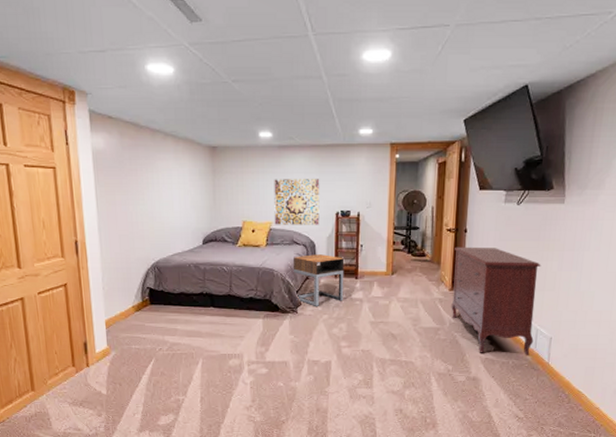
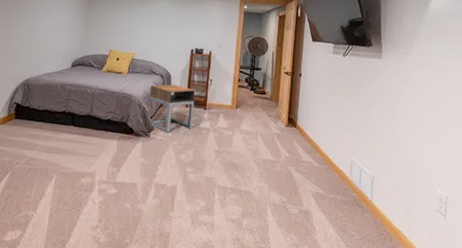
wall art: present [274,179,320,225] -> none [137,16,180,59]
dresser: present [451,247,541,355] -> none [286,88,364,193]

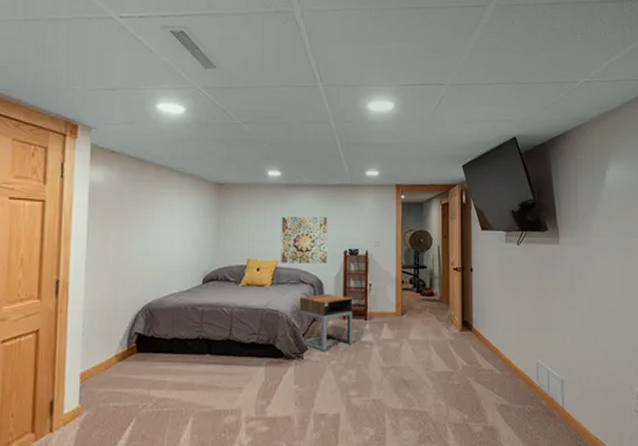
wall art: none [137,16,180,59] -> present [281,217,328,264]

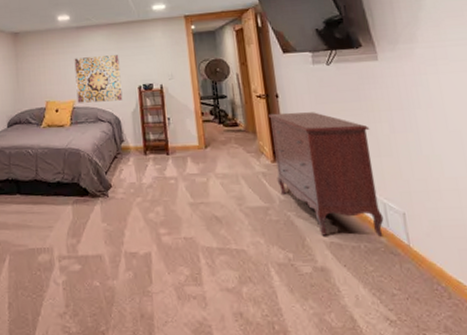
nightstand: present [300,294,353,351] -> none [99,130,157,188]
dresser: none [462,286,546,400] -> present [269,112,384,237]

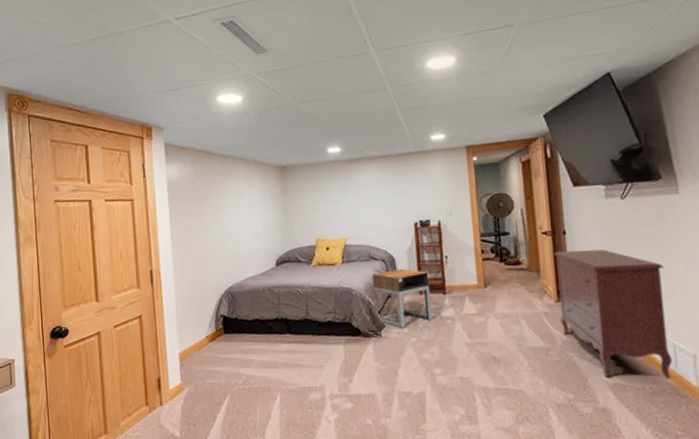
wall art: present [74,55,123,103] -> none [345,189,398,241]
nightstand: none [99,130,157,188] -> present [373,269,433,328]

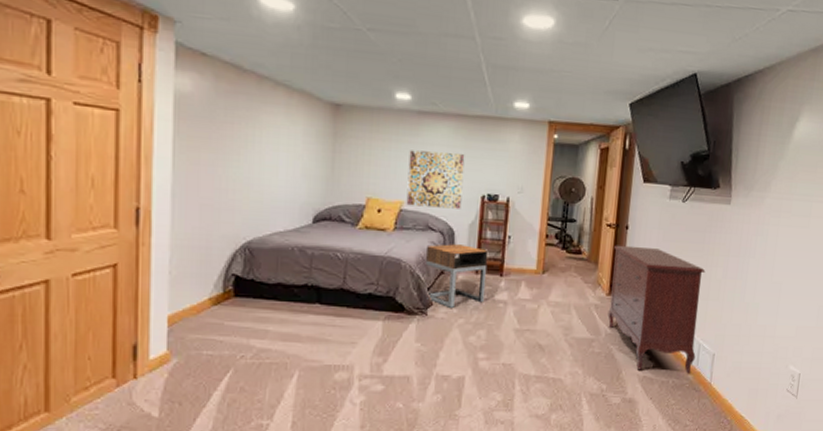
wall art: none [345,189,398,241] -> present [406,150,465,209]

